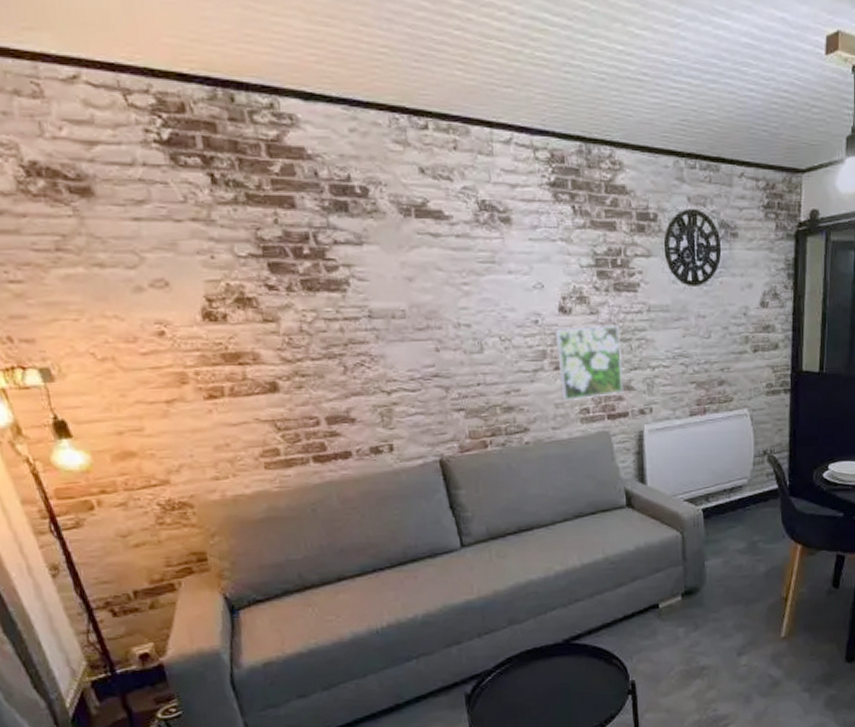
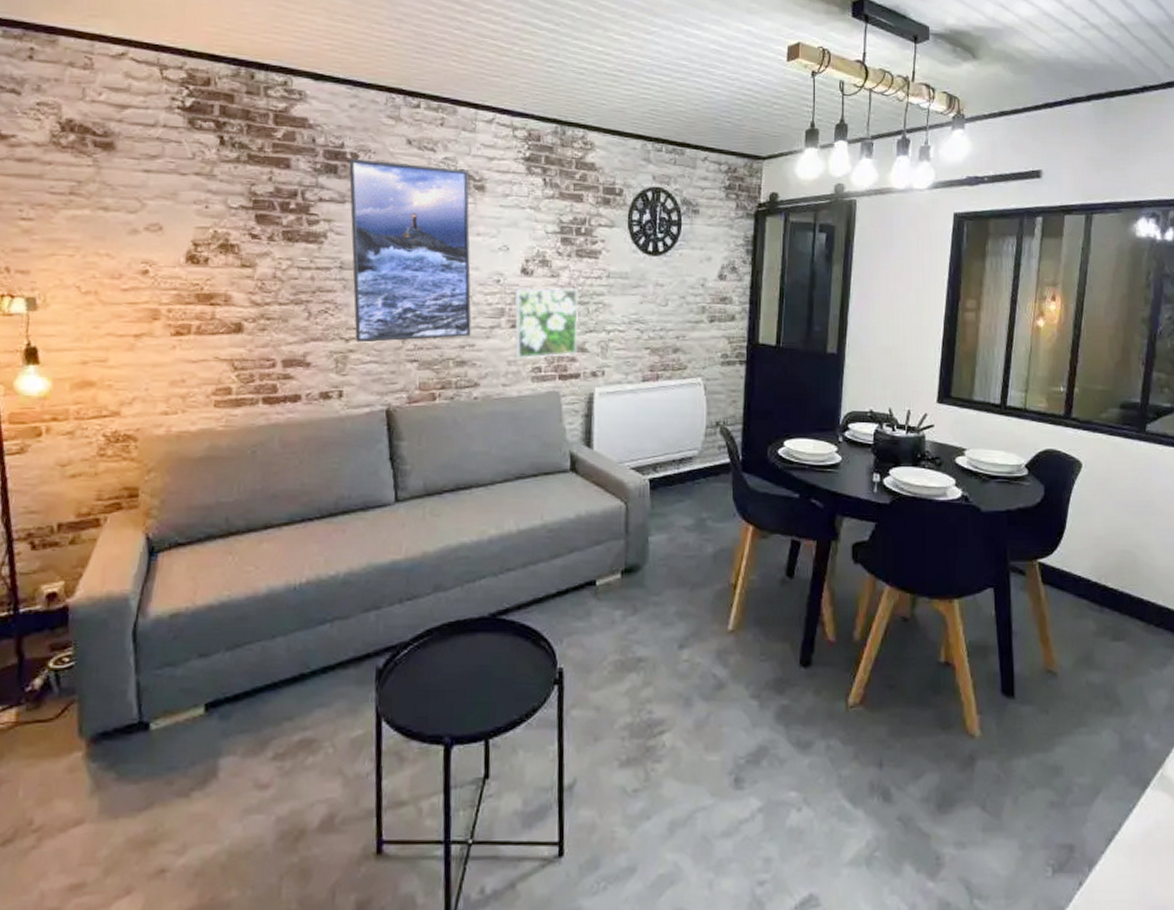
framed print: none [359,192,515,395] -> present [349,158,471,343]

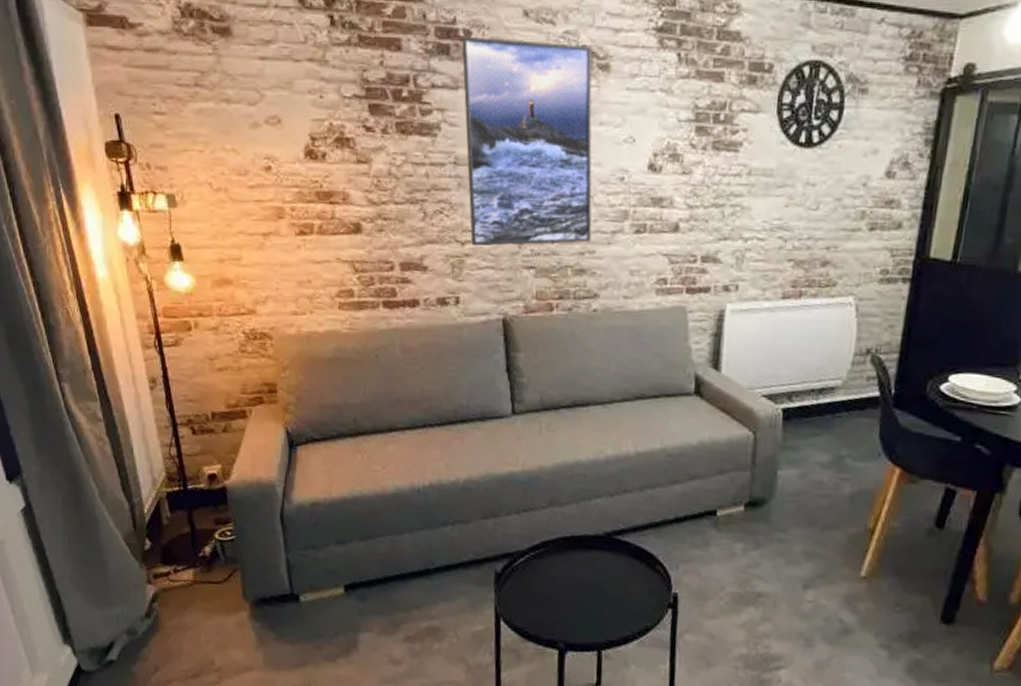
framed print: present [514,288,578,359] -> none [638,187,713,269]

